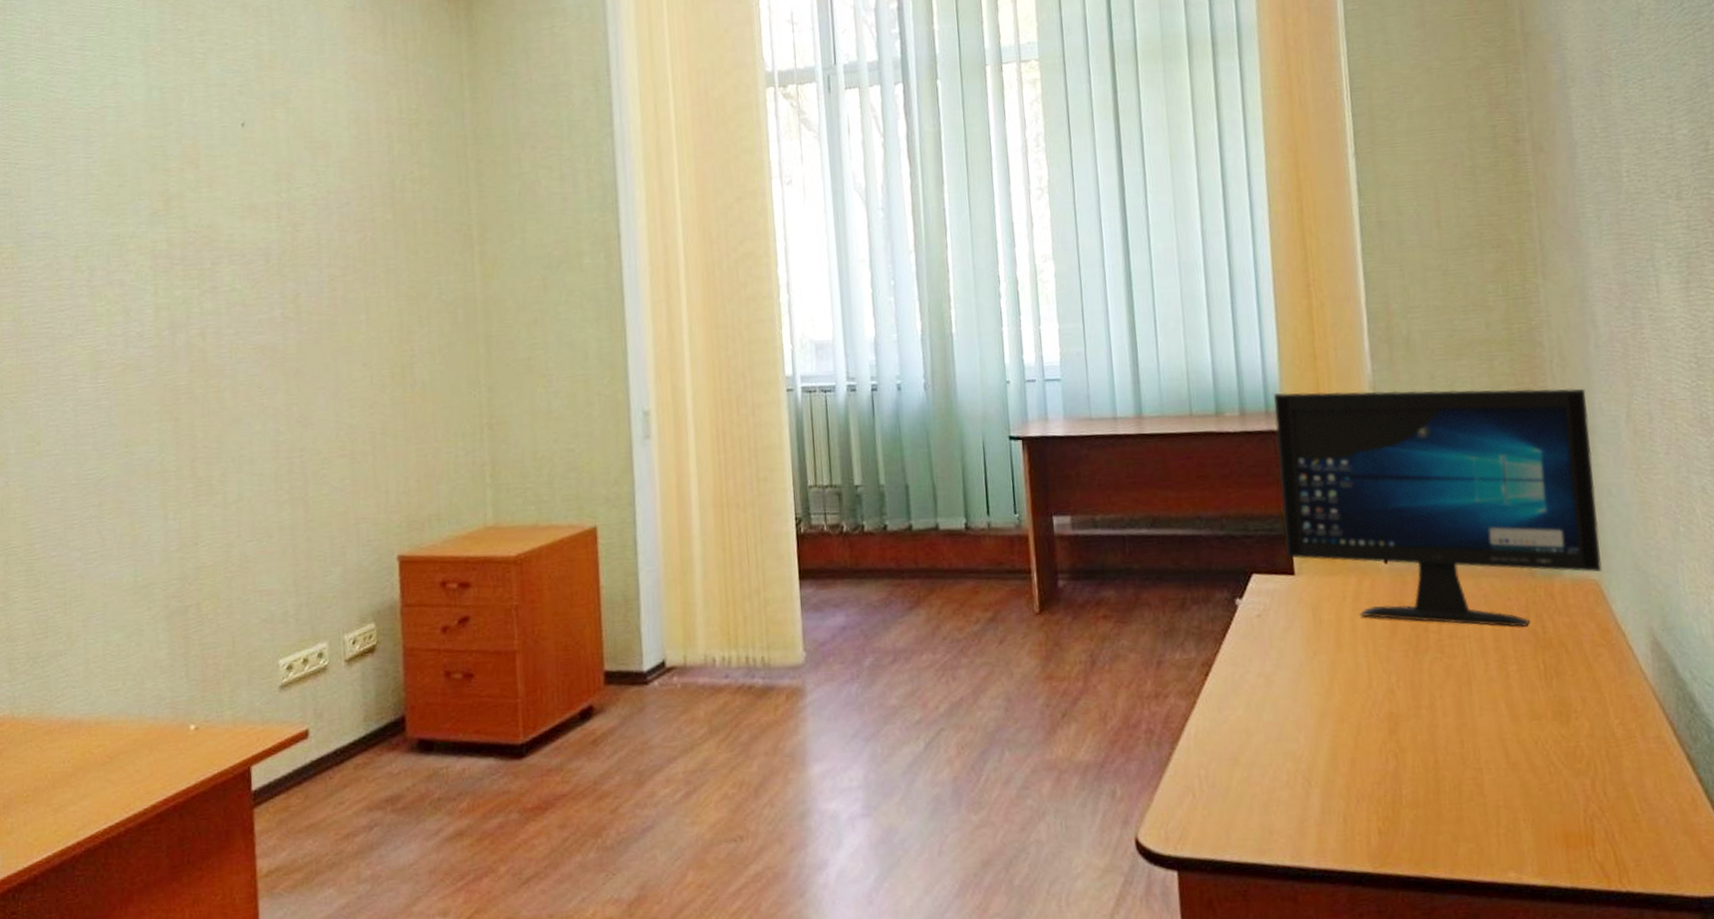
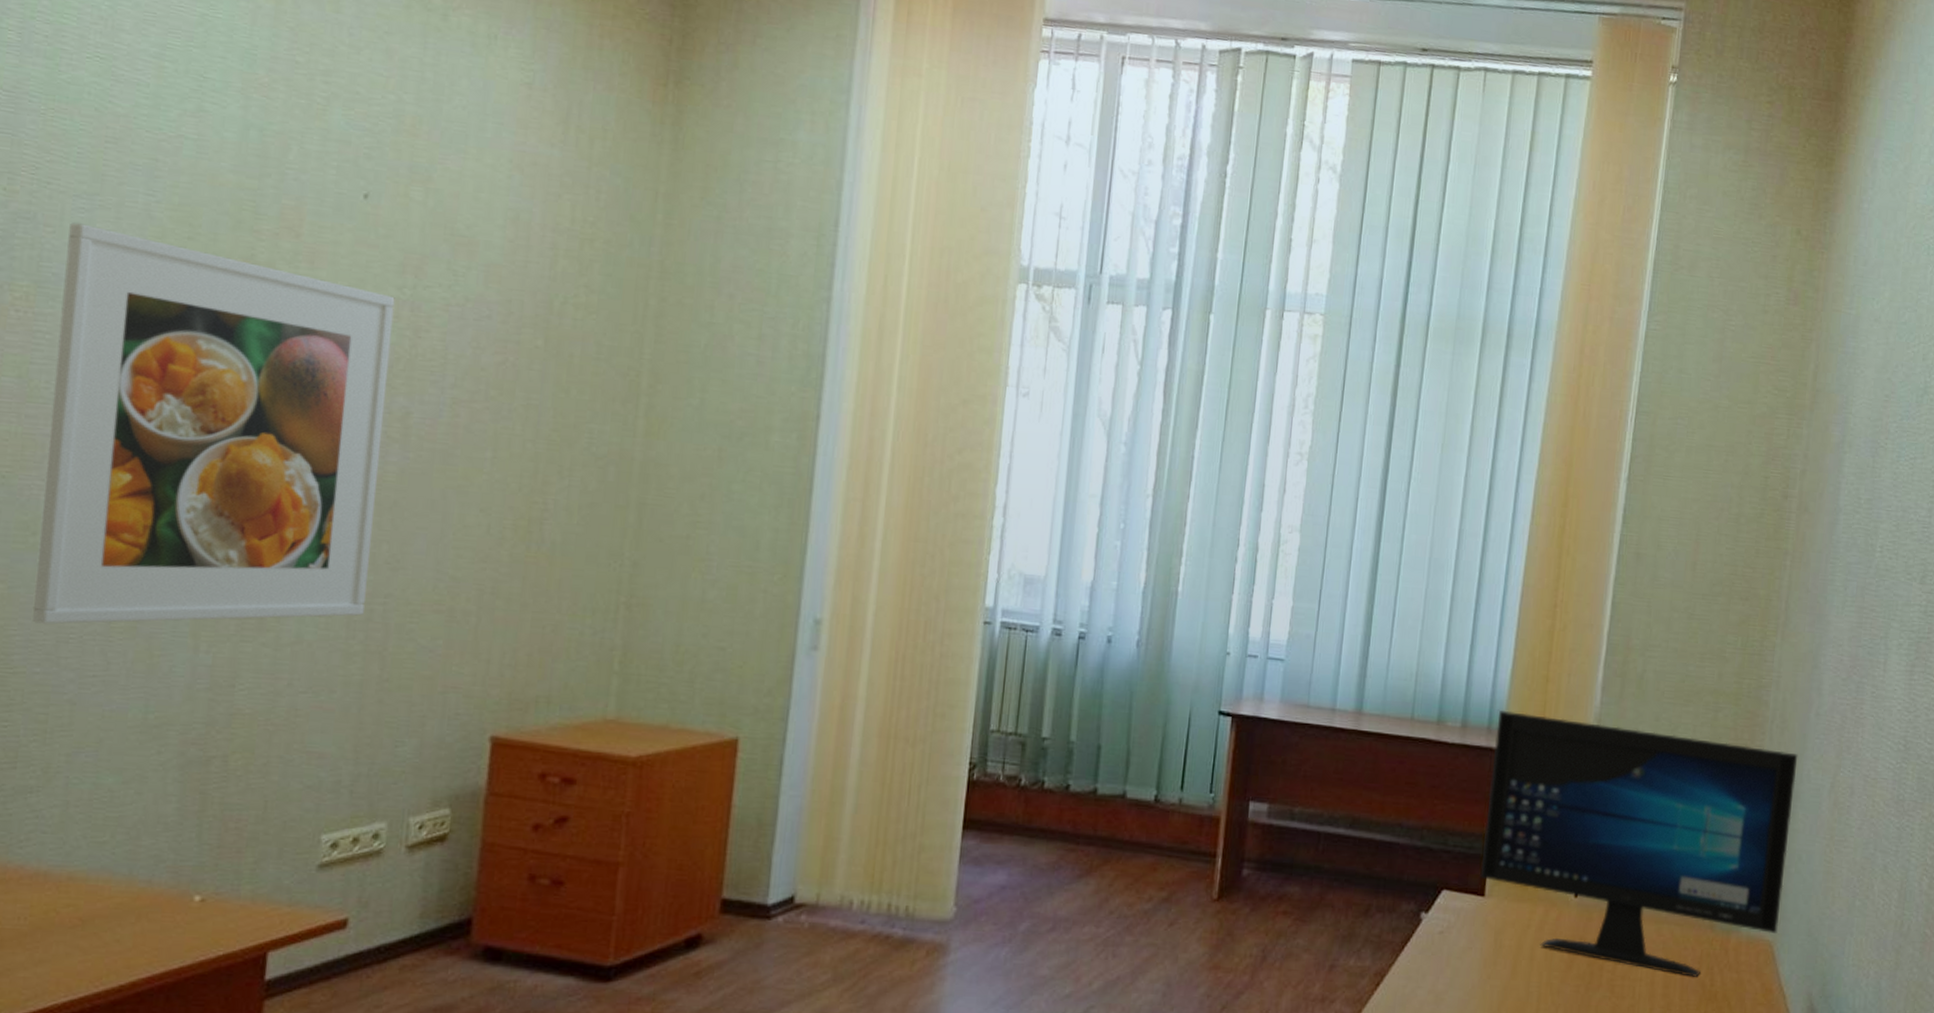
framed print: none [35,190,286,516] -> present [33,222,395,625]

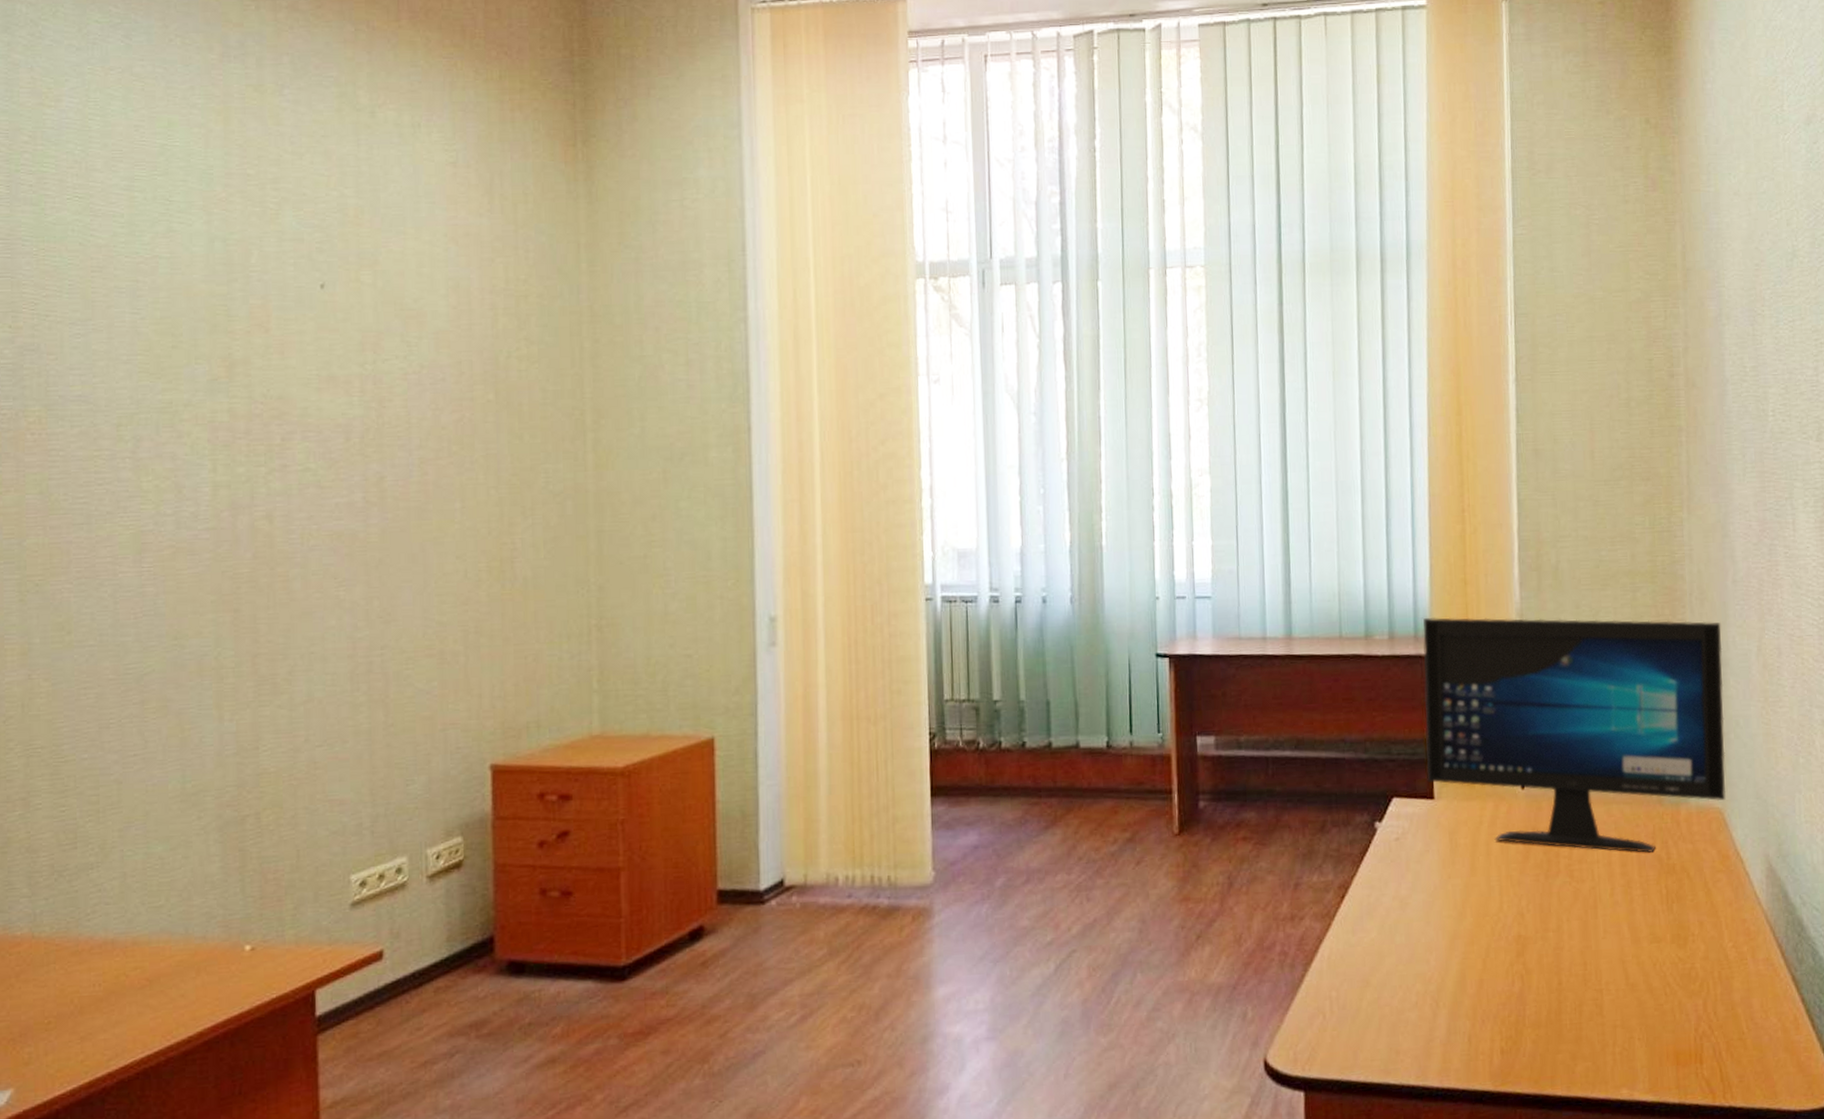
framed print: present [33,222,395,625] -> none [69,348,364,714]

